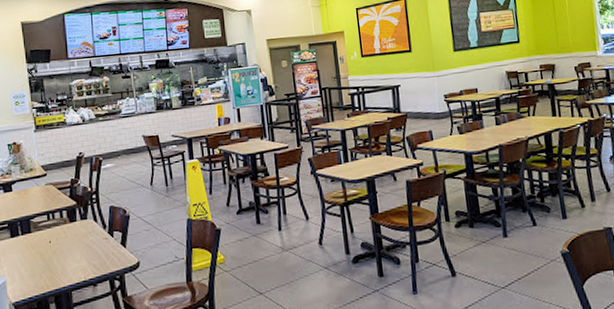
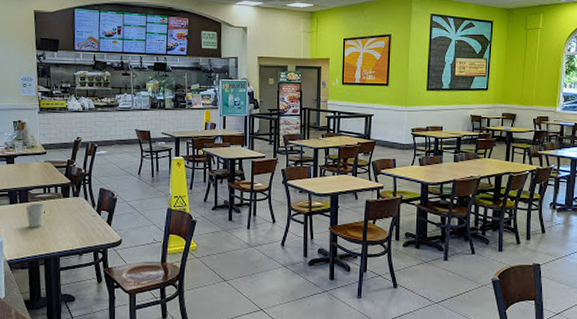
paper cup: none [28,232,50,262] -> present [25,203,44,228]

